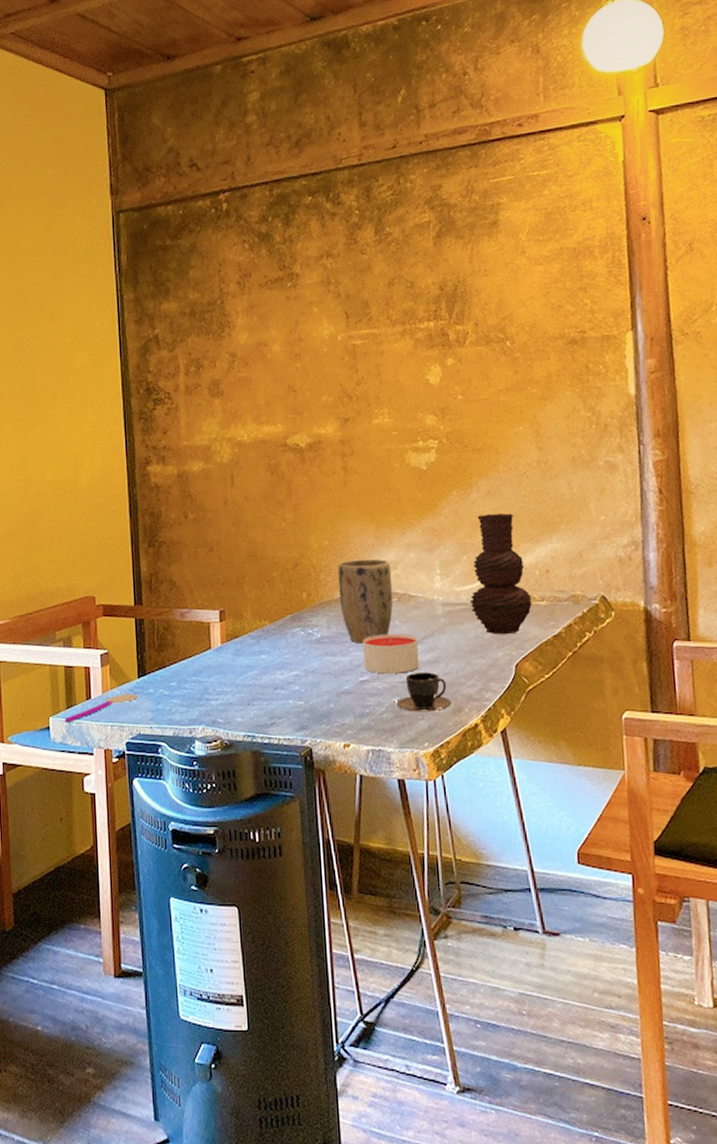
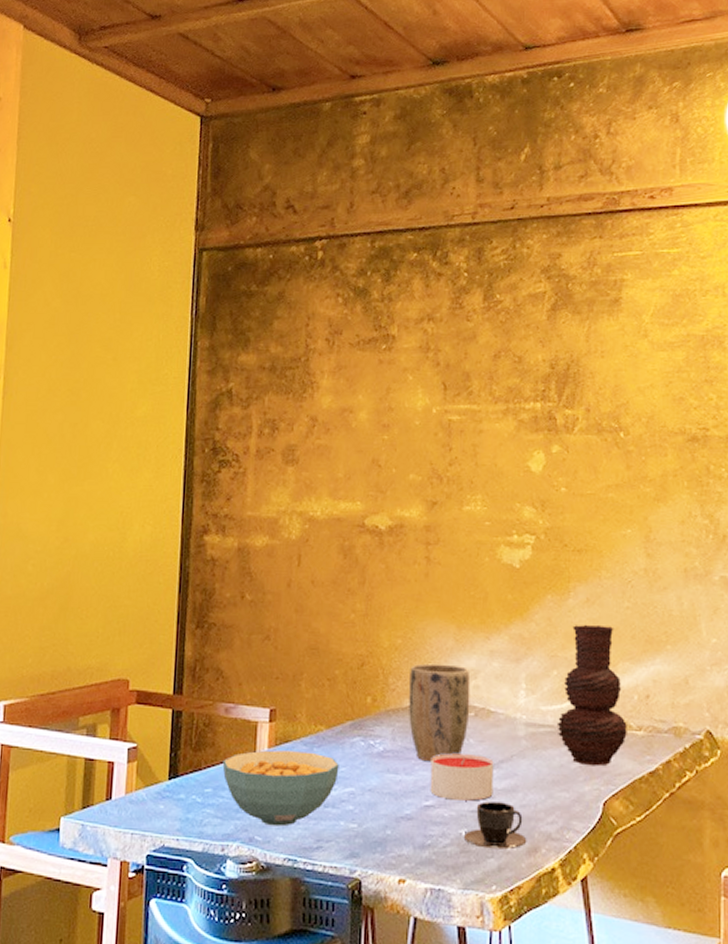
spoon: present [64,694,138,723] -> none [78,797,166,826]
cereal bowl: none [183,644,284,709] -> present [222,750,339,827]

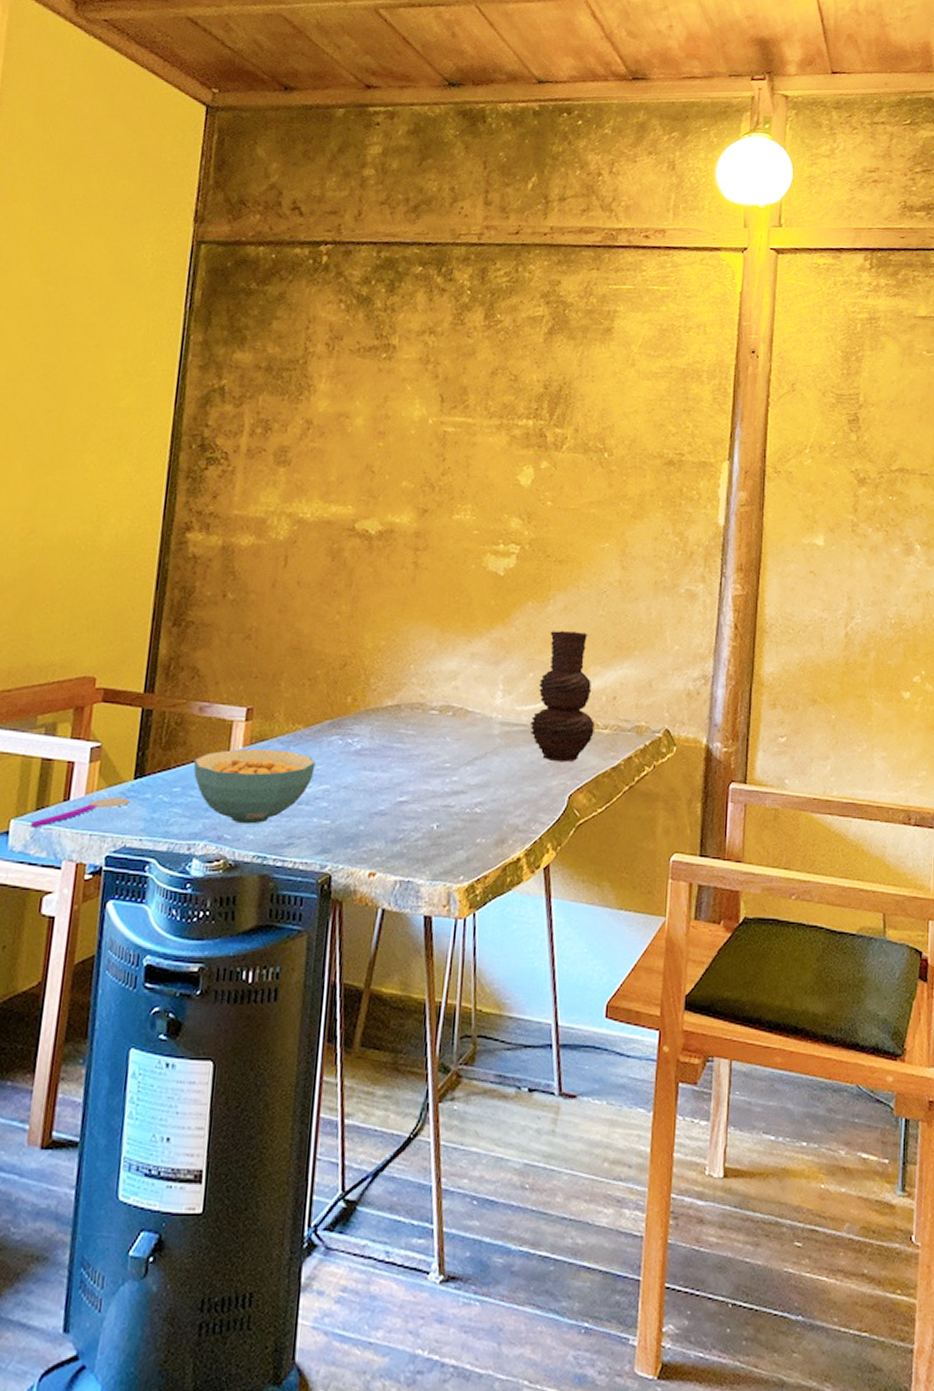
spoon: none [78,797,166,826] -> present [30,798,130,828]
plant pot: present [409,663,471,762] -> none [388,664,451,760]
candle: present [430,753,494,801] -> none [405,751,469,796]
teacup: present [463,801,527,850] -> none [434,796,496,842]

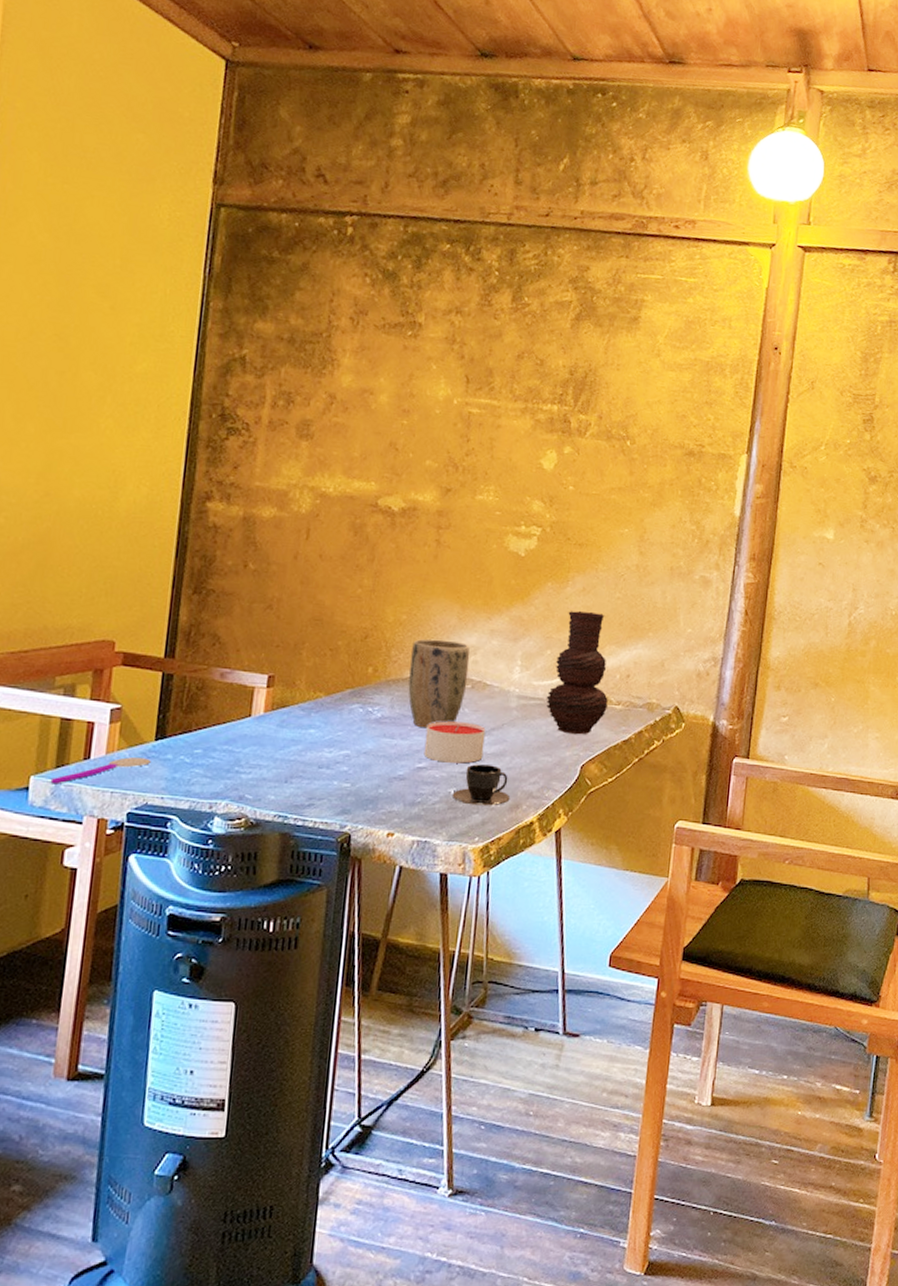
cereal bowl: present [193,749,315,824] -> none [214,714,336,786]
plant pot: none [388,664,451,760] -> present [408,638,470,729]
candle: none [405,751,469,796] -> present [424,721,486,764]
teacup: none [434,796,496,842] -> present [452,764,511,806]

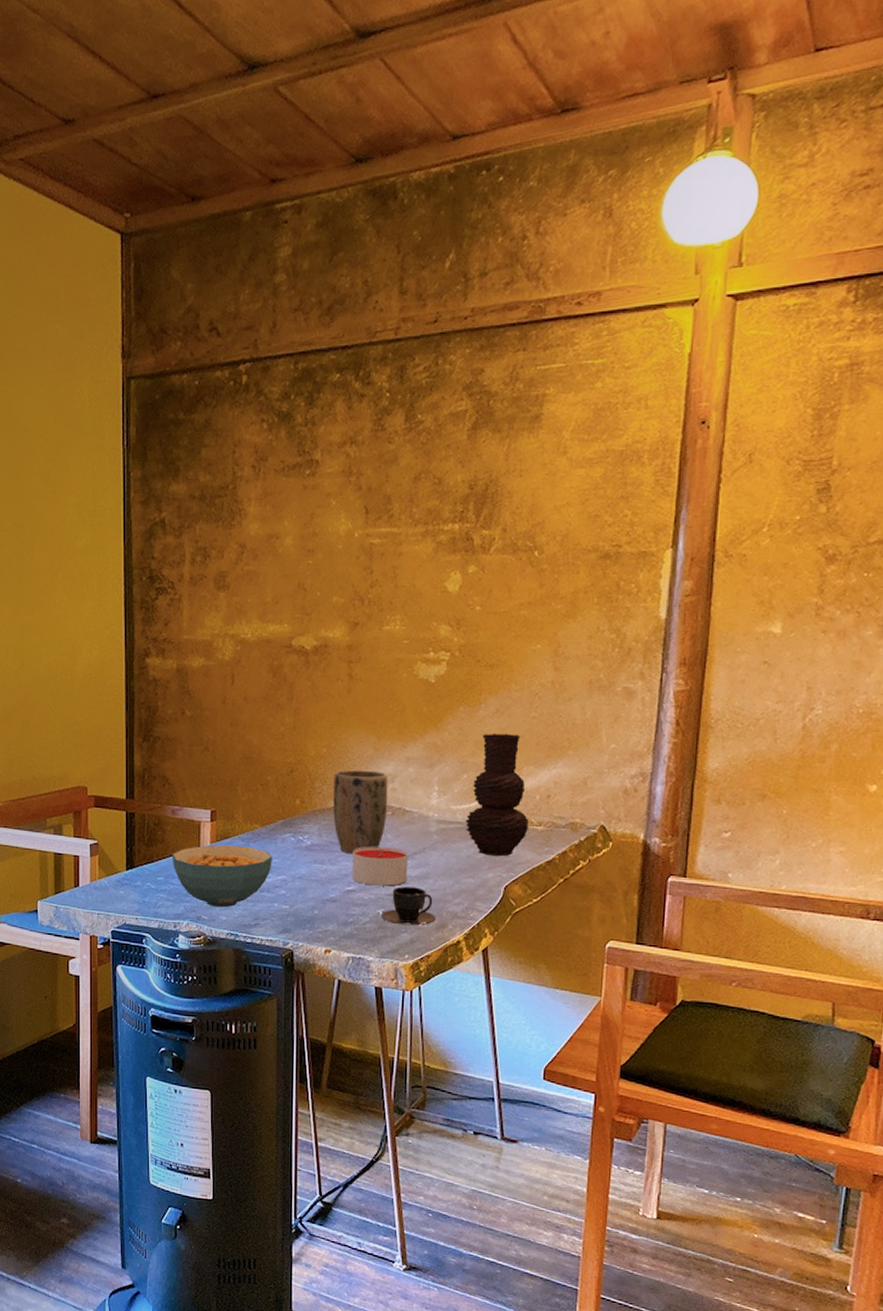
spoon: present [50,757,151,784] -> none [52,885,125,908]
cereal bowl: none [214,714,336,786] -> present [172,845,272,908]

